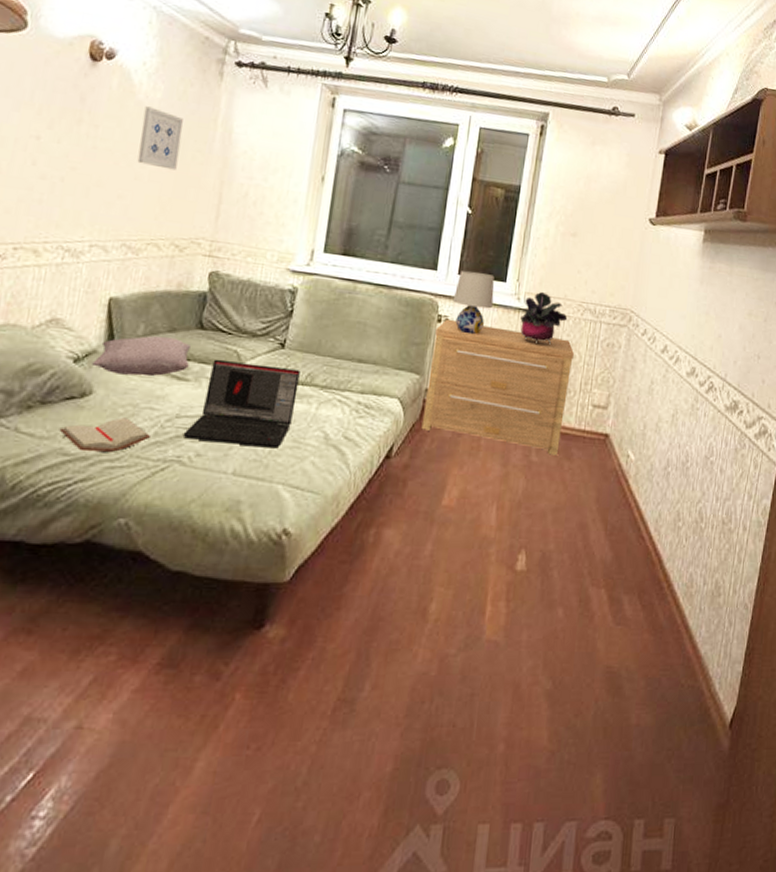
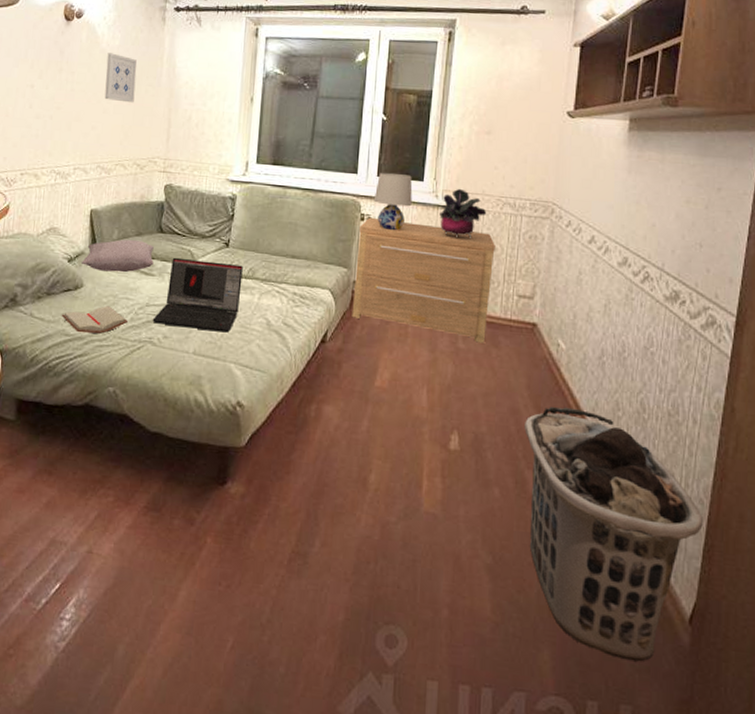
clothes hamper: none [589,519,747,773] -> present [524,407,703,662]

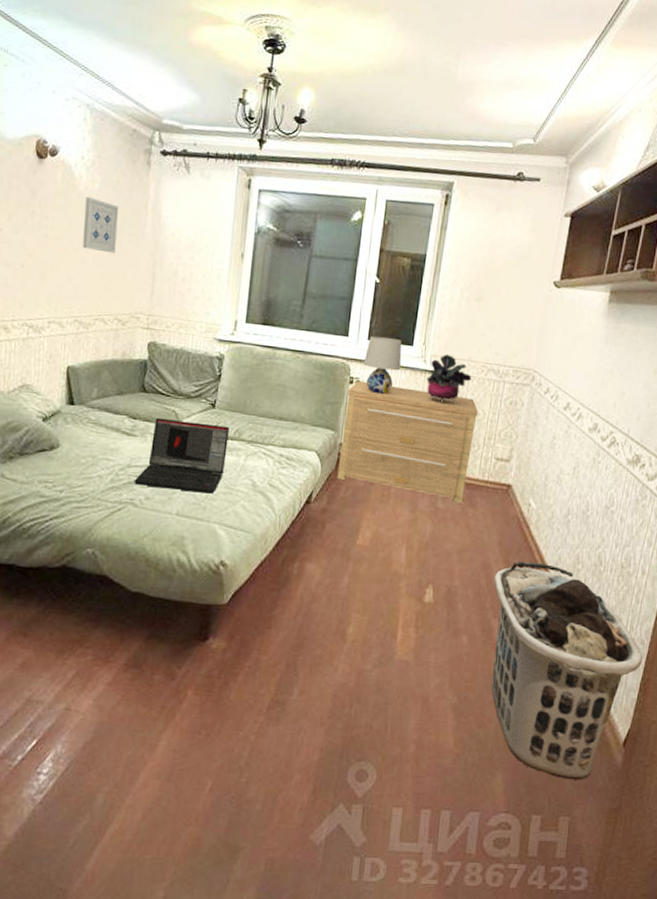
paperback book: present [61,306,129,334] -> none [35,466,109,495]
pillow: present [82,239,154,273] -> none [57,398,136,433]

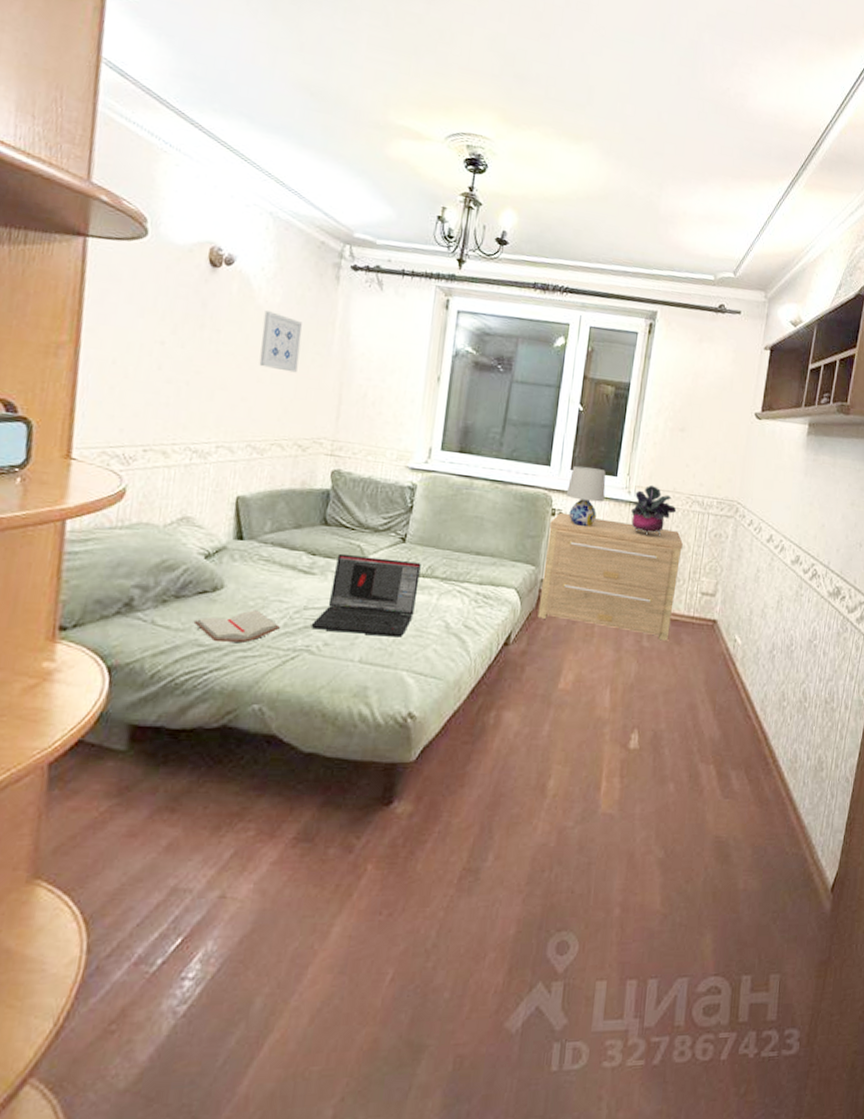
paperback book: none [35,466,109,495] -> present [193,610,281,643]
clothes hamper: present [491,561,643,780] -> none [699,700,848,933]

